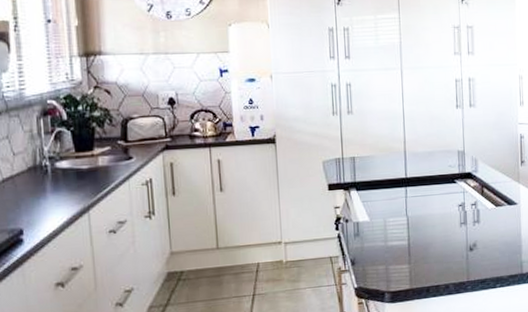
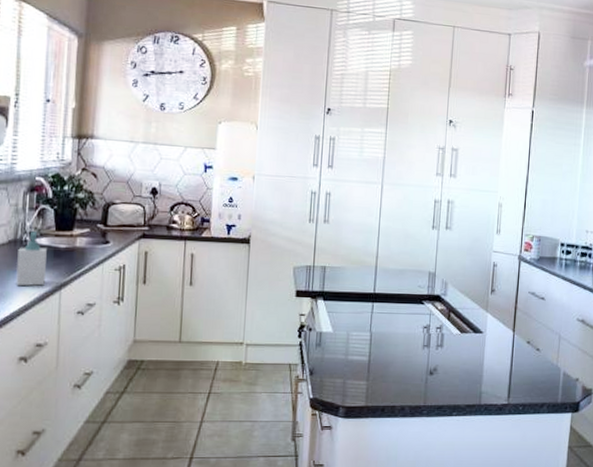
soap bottle: none [39,155,72,212] -> present [16,231,47,286]

